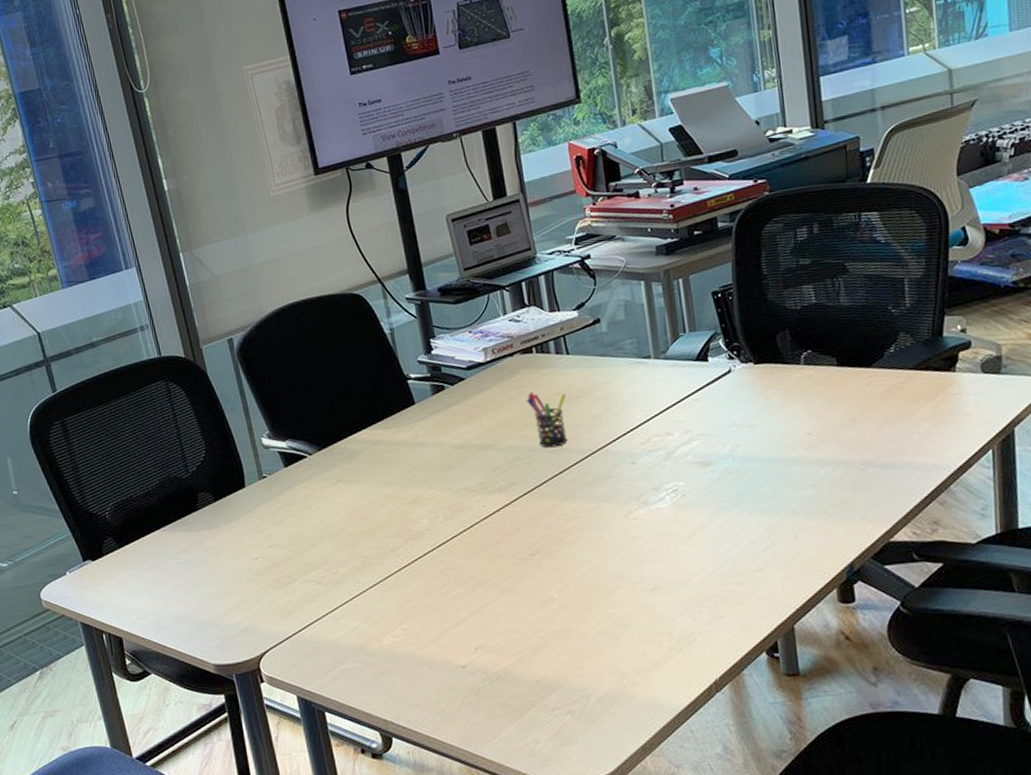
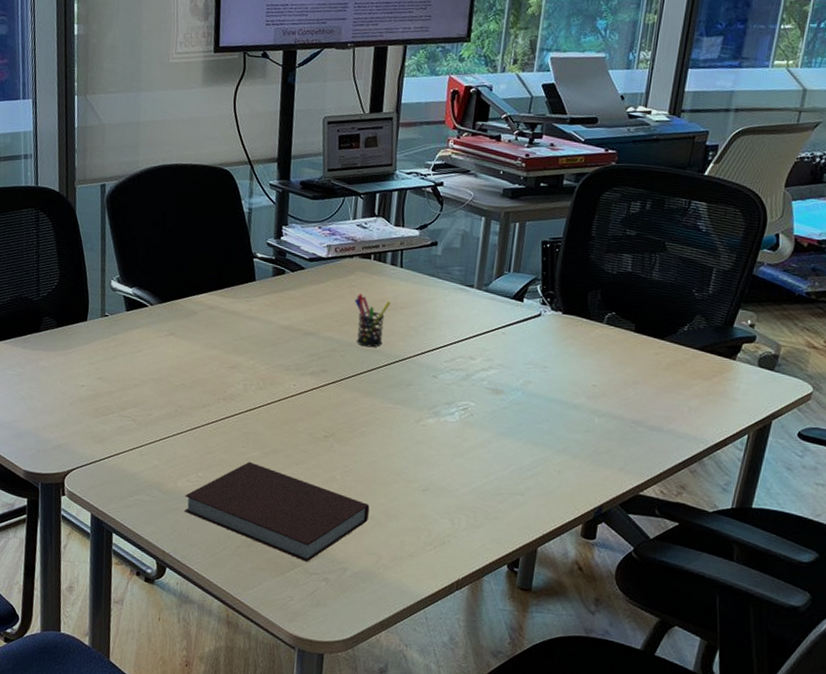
notebook: none [394,600,600,698] -> present [184,461,370,562]

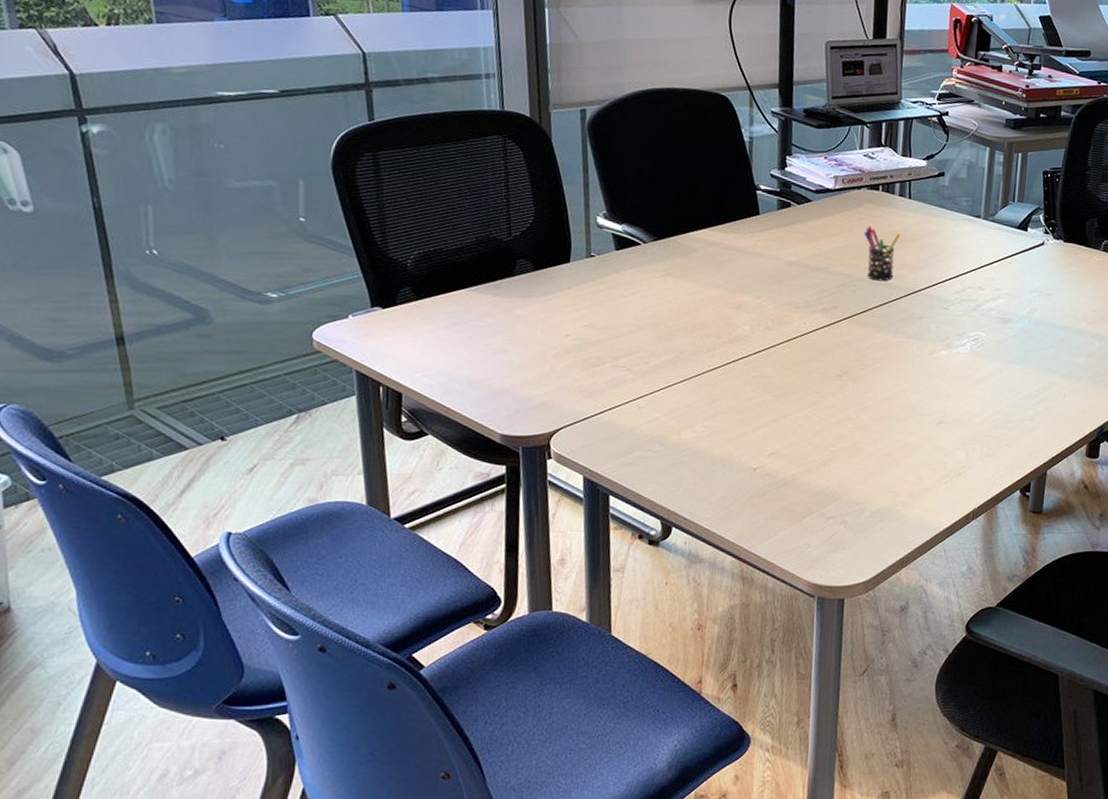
notebook: present [184,461,370,562] -> none [690,406,886,506]

